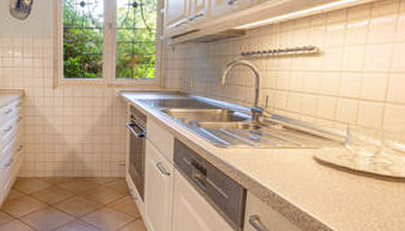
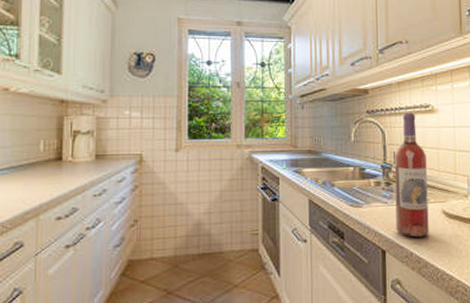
wine bottle: none [260,55,303,180] -> present [394,112,429,238]

